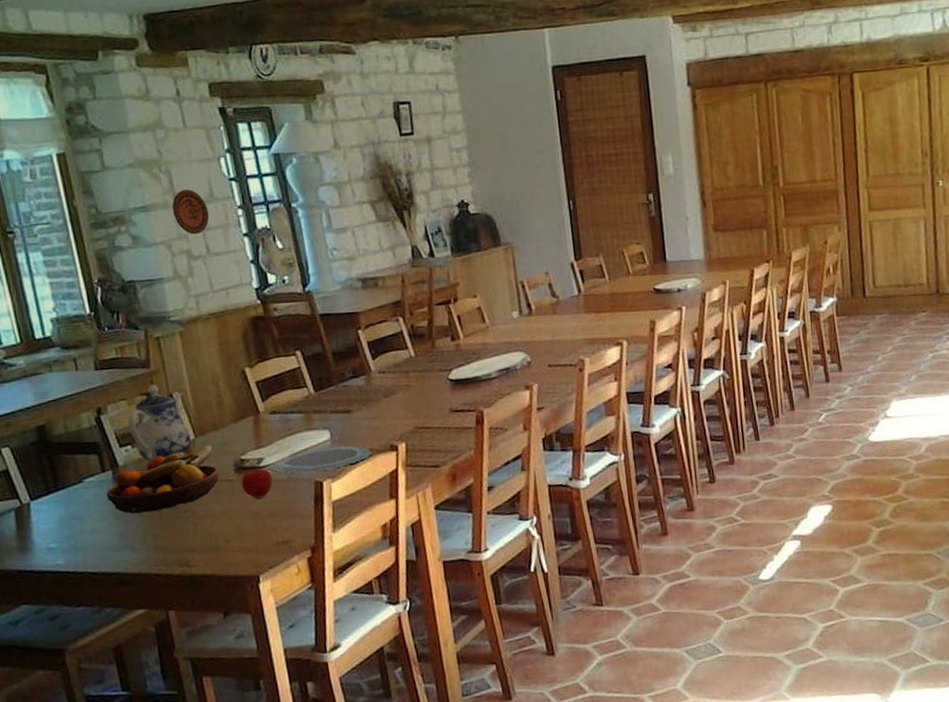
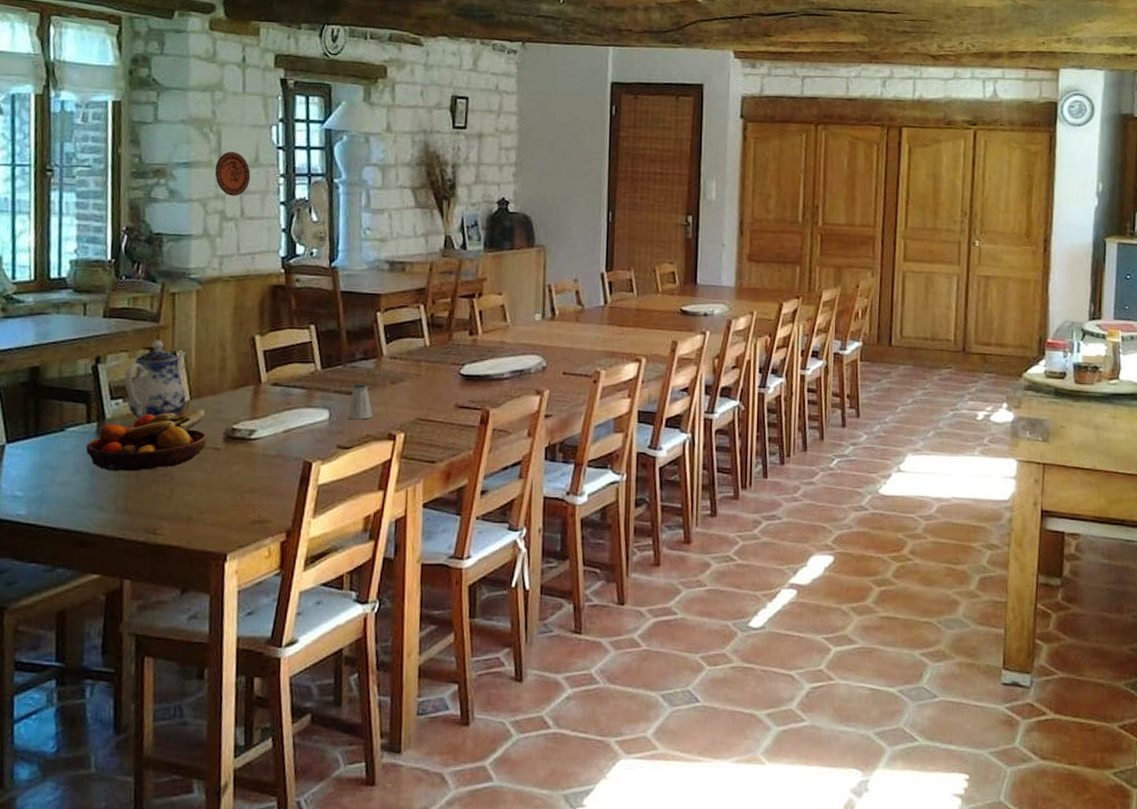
apple: present [241,468,273,499] -> none [227,439,261,472]
plate: present [268,446,372,474] -> none [259,428,368,452]
saltshaker: none [347,400,372,437] -> present [346,383,372,420]

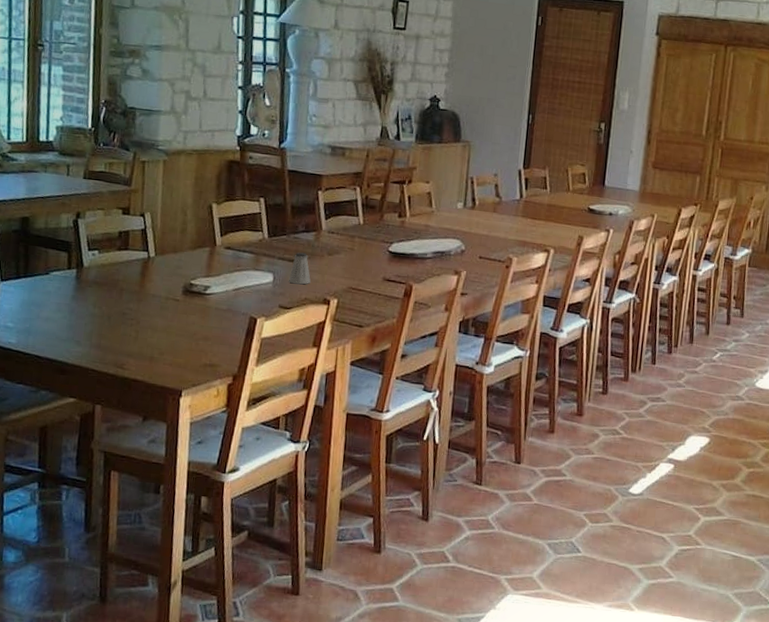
fruit bowl: present [86,409,208,472] -> none [66,264,169,314]
teapot: present [124,340,186,419] -> none [99,201,153,269]
decorative plate: present [214,151,251,196] -> none [182,38,214,79]

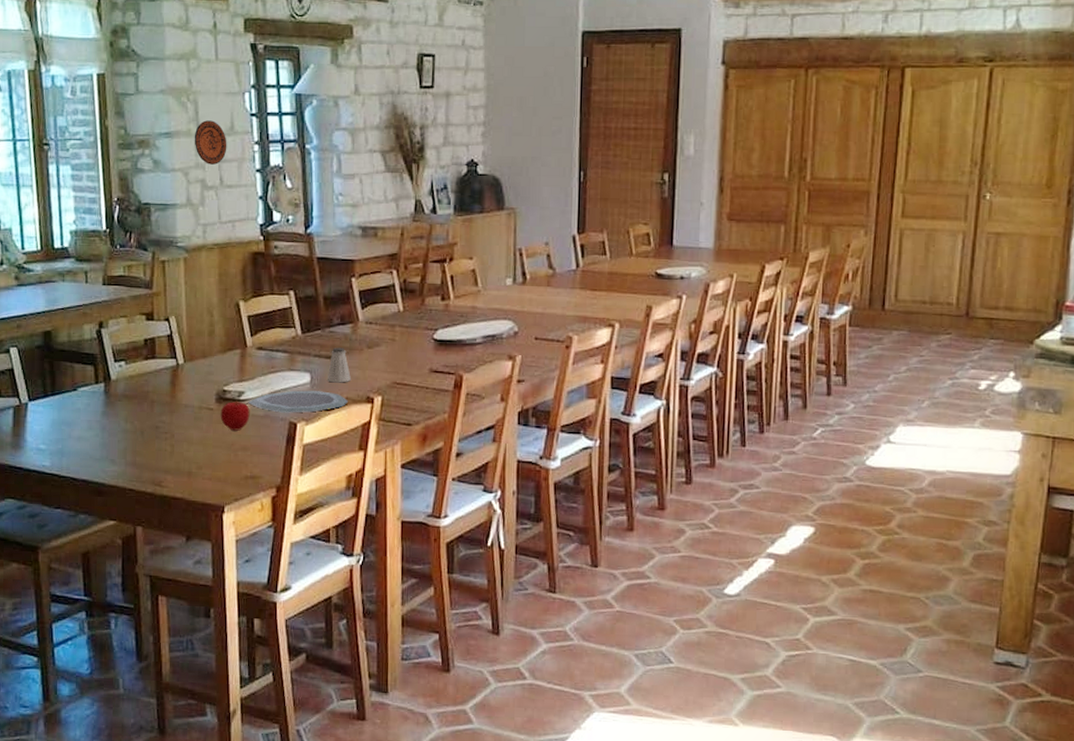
decorative plate: none [182,38,214,79] -> present [194,120,227,165]
apple: none [185,294,214,322] -> present [220,400,250,431]
plate: none [213,288,306,310] -> present [248,390,348,413]

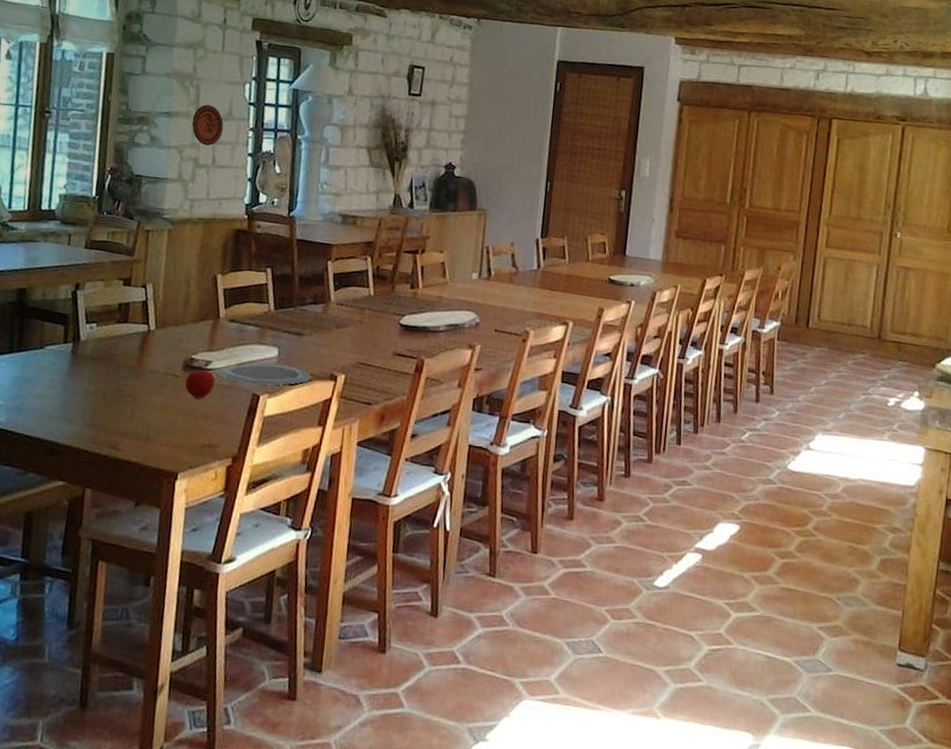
saltshaker: present [327,347,351,383] -> none [294,325,318,360]

